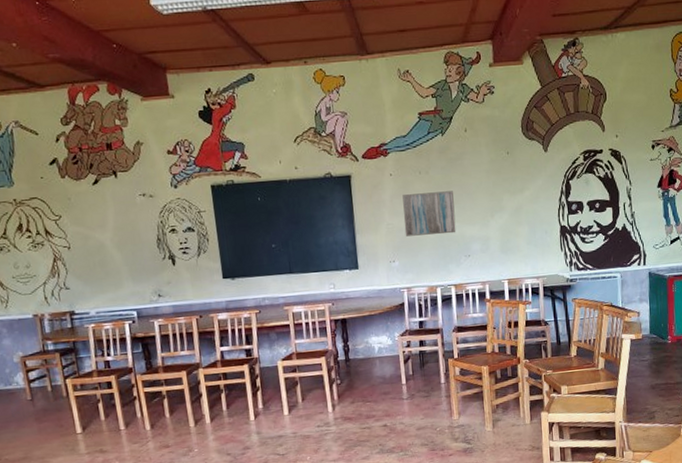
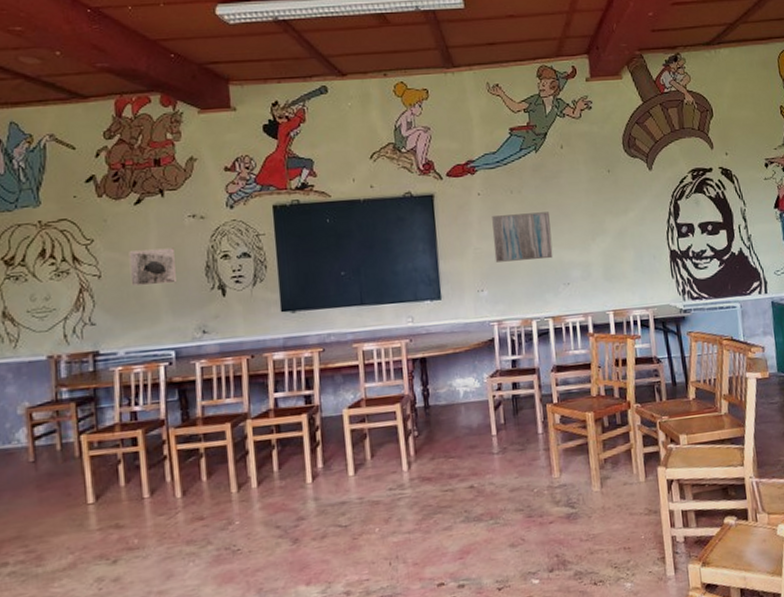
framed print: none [91,223,133,257] -> present [129,248,177,287]

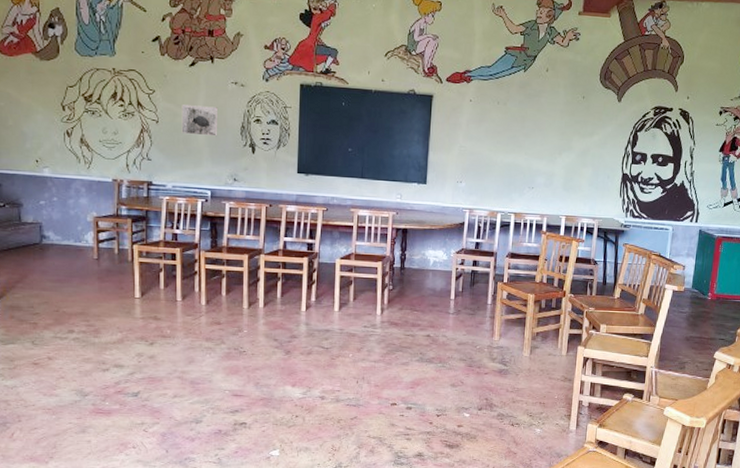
wall art: present [492,212,553,262] -> none [475,121,527,165]

